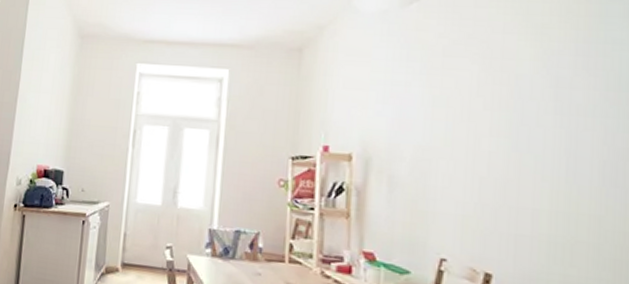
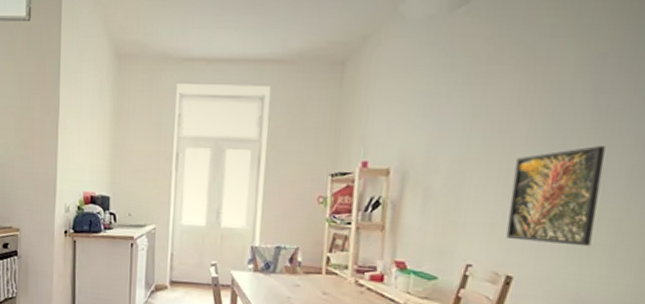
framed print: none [480,139,574,245] -> present [506,146,605,247]

